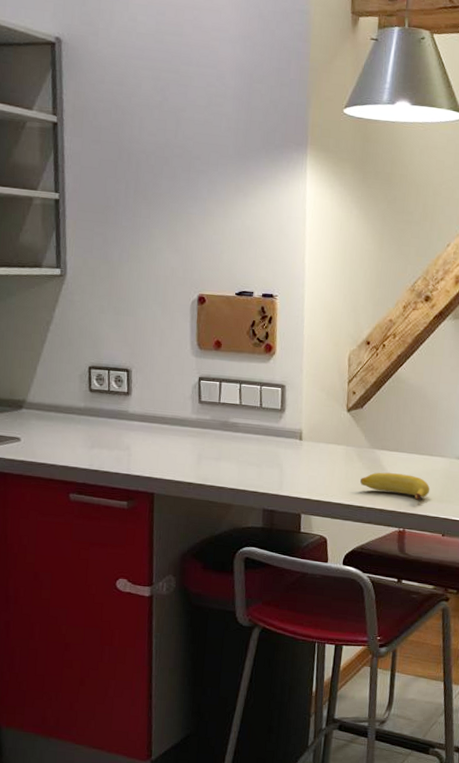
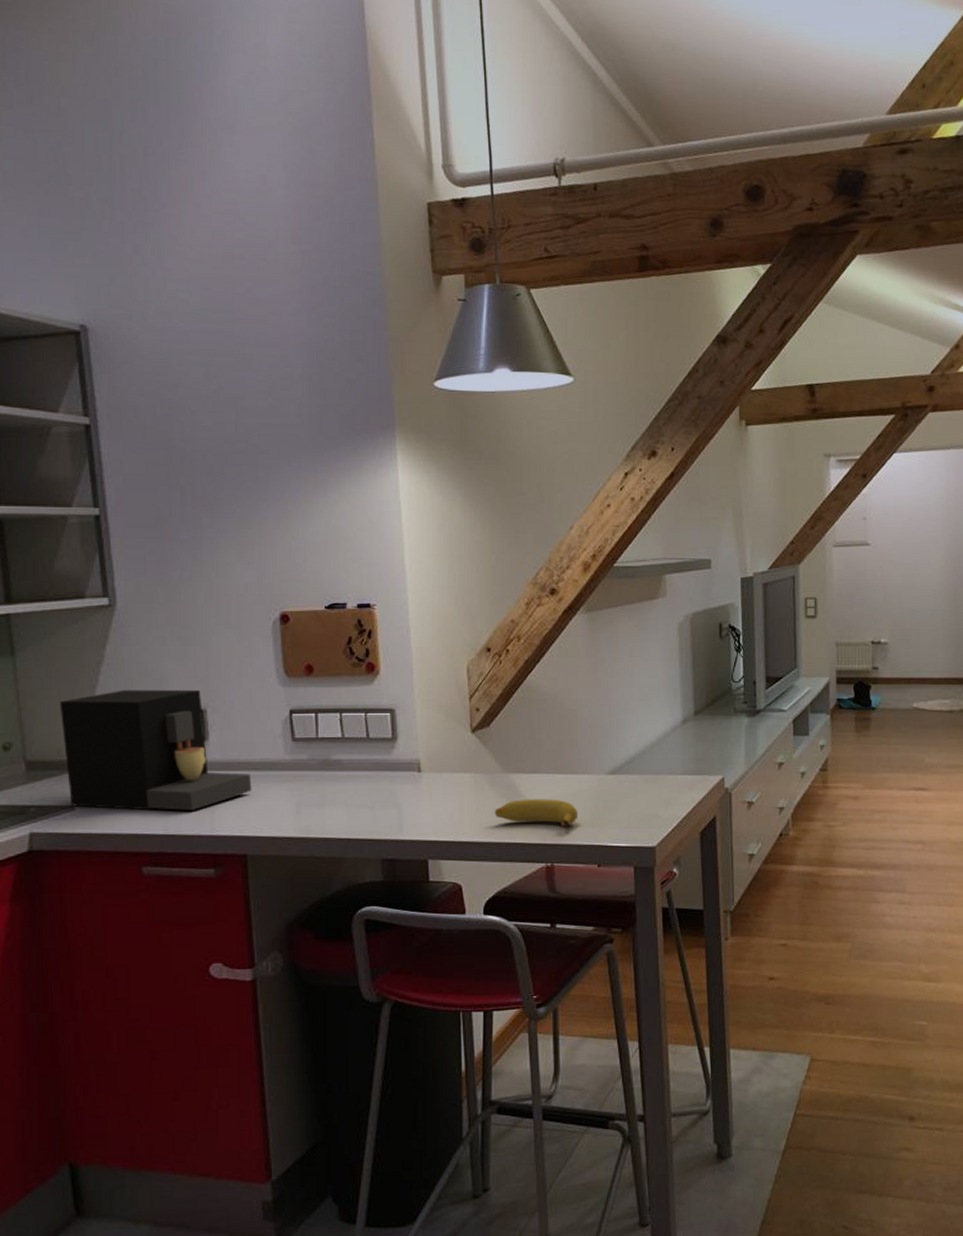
coffee maker: none [14,346,163,452] -> present [59,689,252,811]

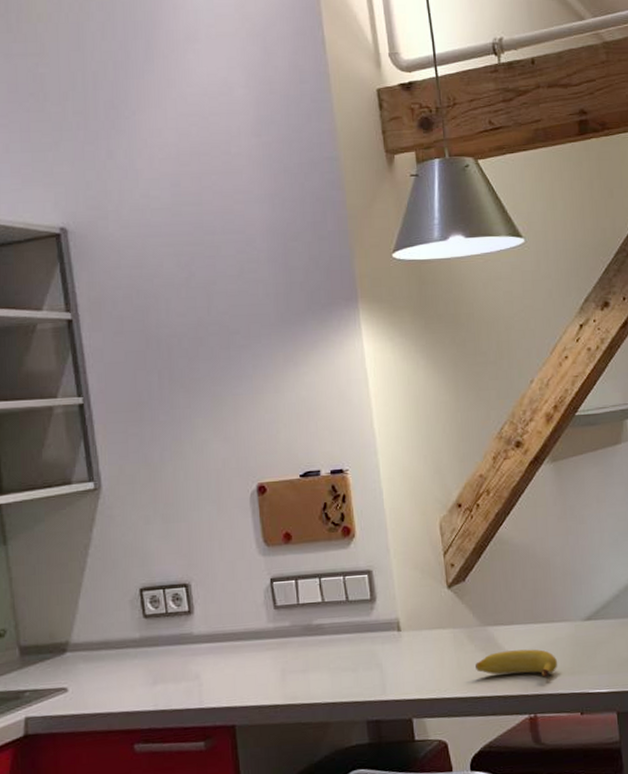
coffee maker: present [59,689,252,811] -> none [50,564,237,689]

